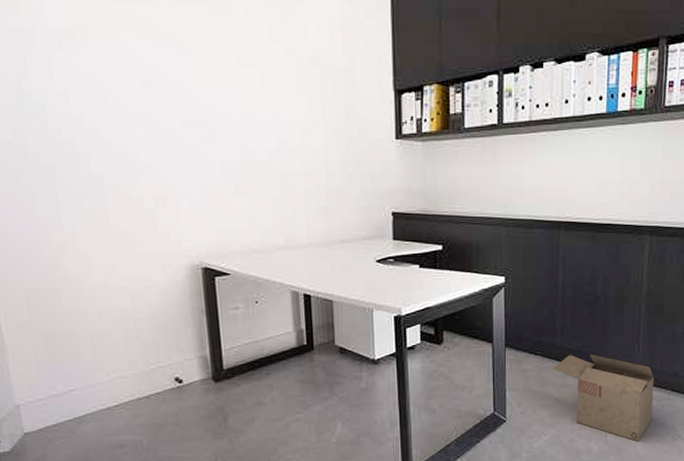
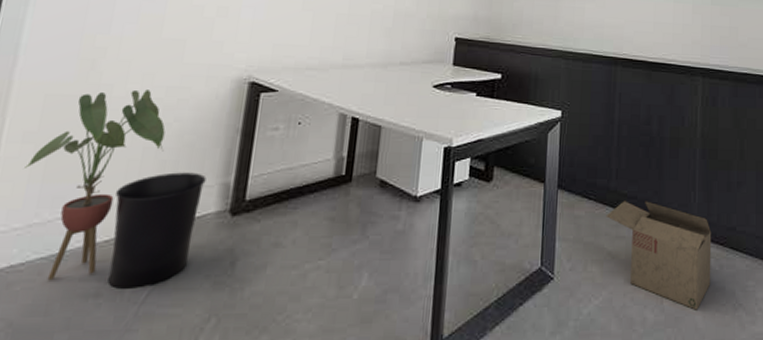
house plant: none [30,280,142,437] -> present [25,89,165,281]
waste bin: none [111,349,187,441] -> present [107,172,206,289]

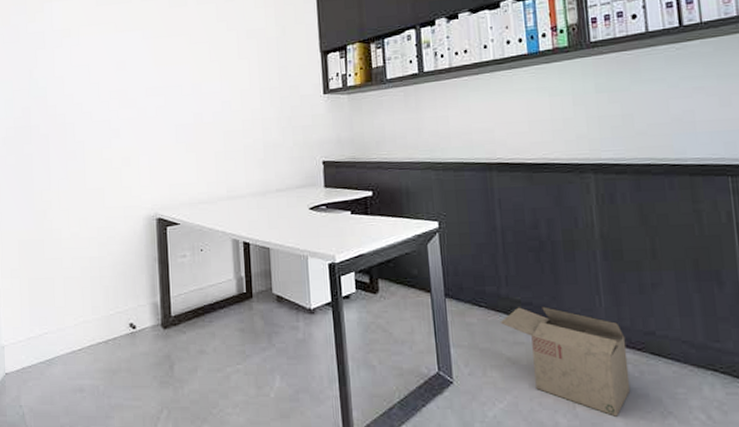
house plant: present [25,89,165,281] -> none [17,231,105,379]
waste bin: present [107,172,206,289] -> none [78,295,140,386]

